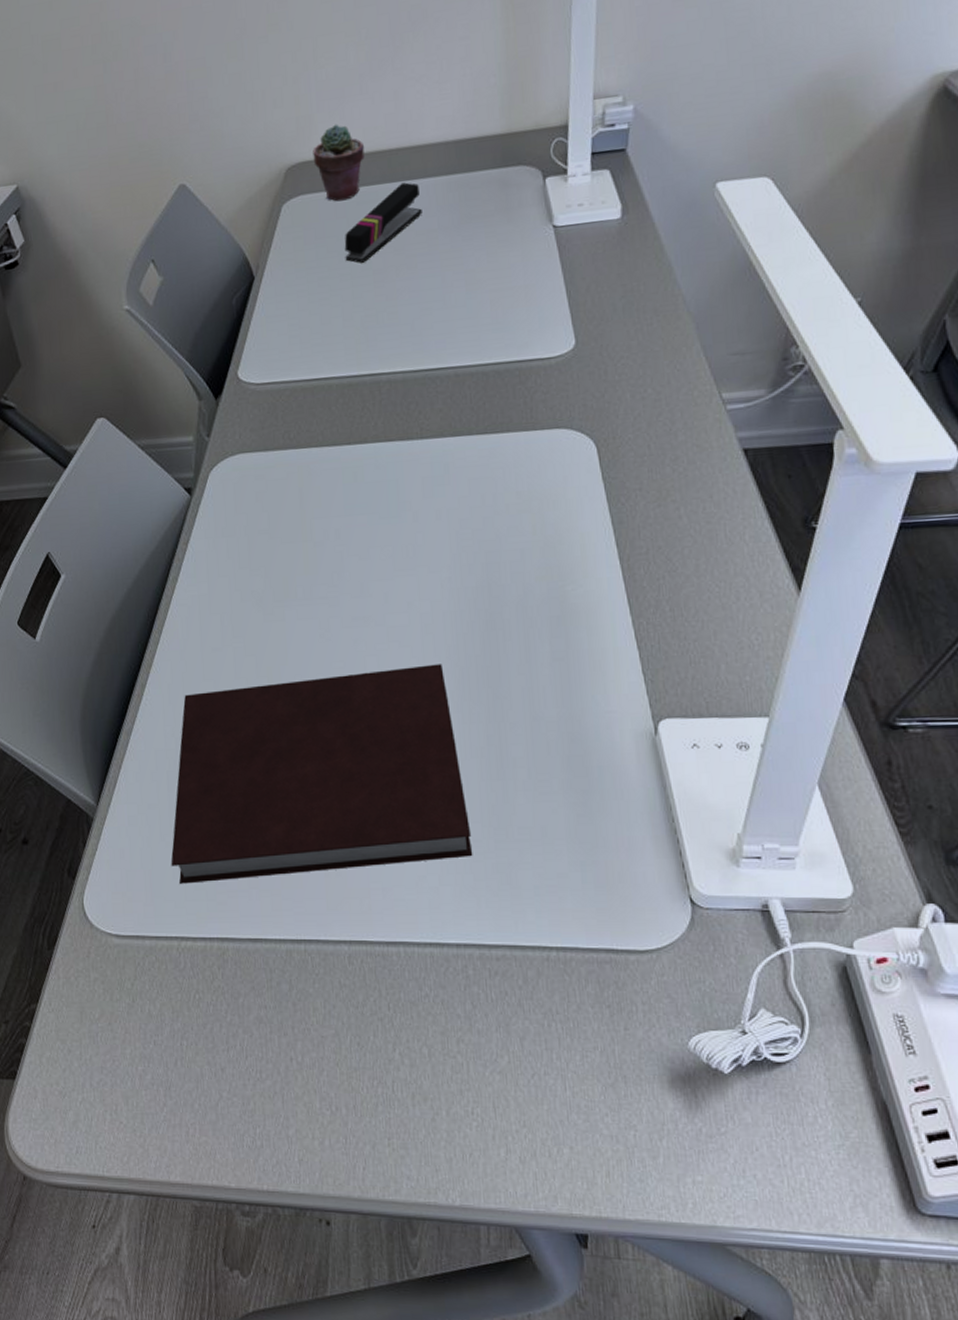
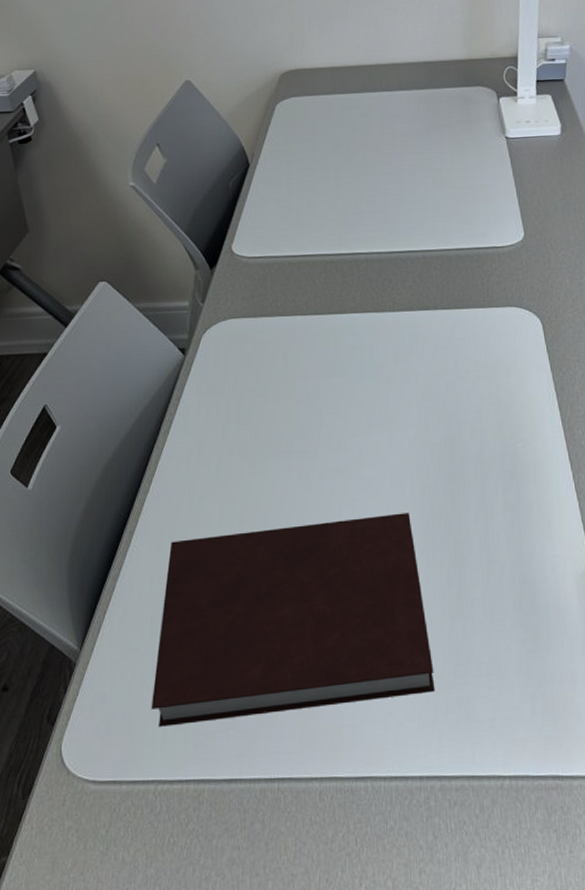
potted succulent: present [313,124,365,202] -> none [304,40,349,105]
stapler: present [344,182,422,263] -> none [329,93,397,158]

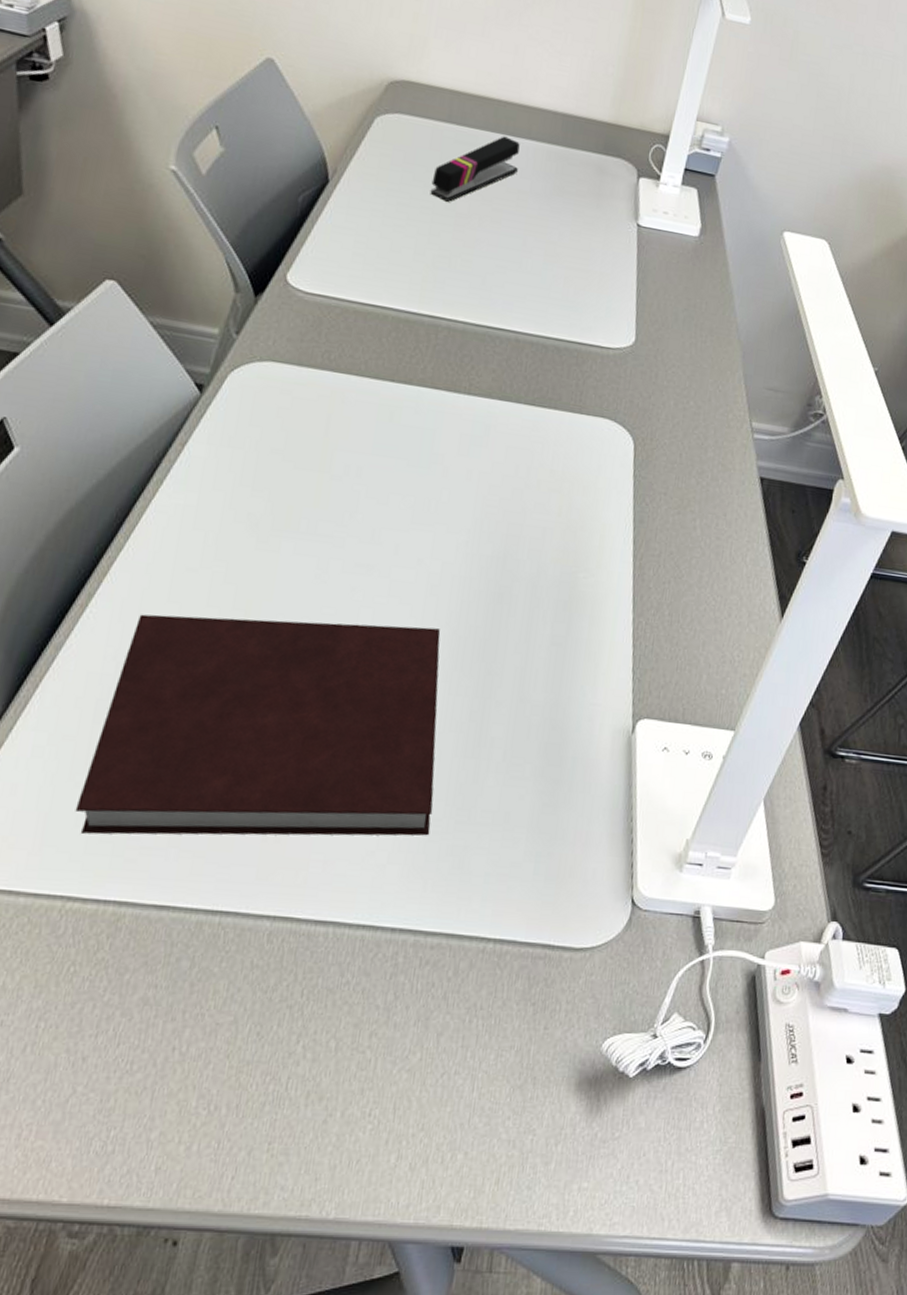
stapler: none [329,93,397,158] -> present [430,136,520,202]

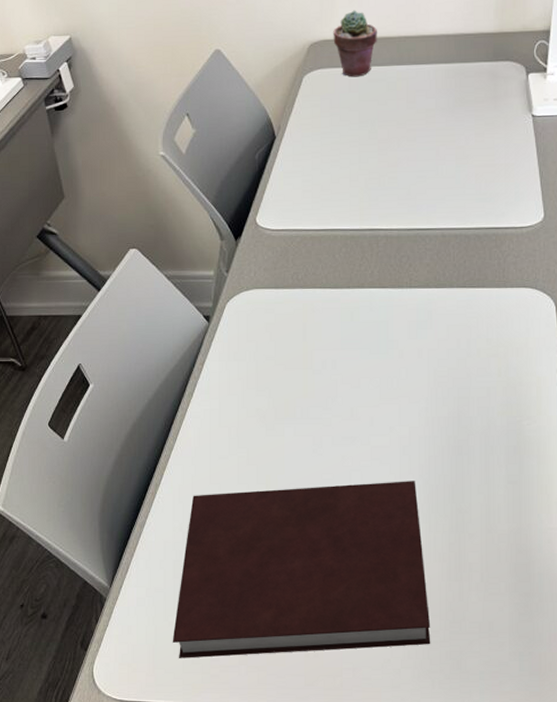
potted succulent: none [419,55,474,134] -> present [333,10,377,77]
stapler: present [430,136,520,202] -> none [355,66,423,132]

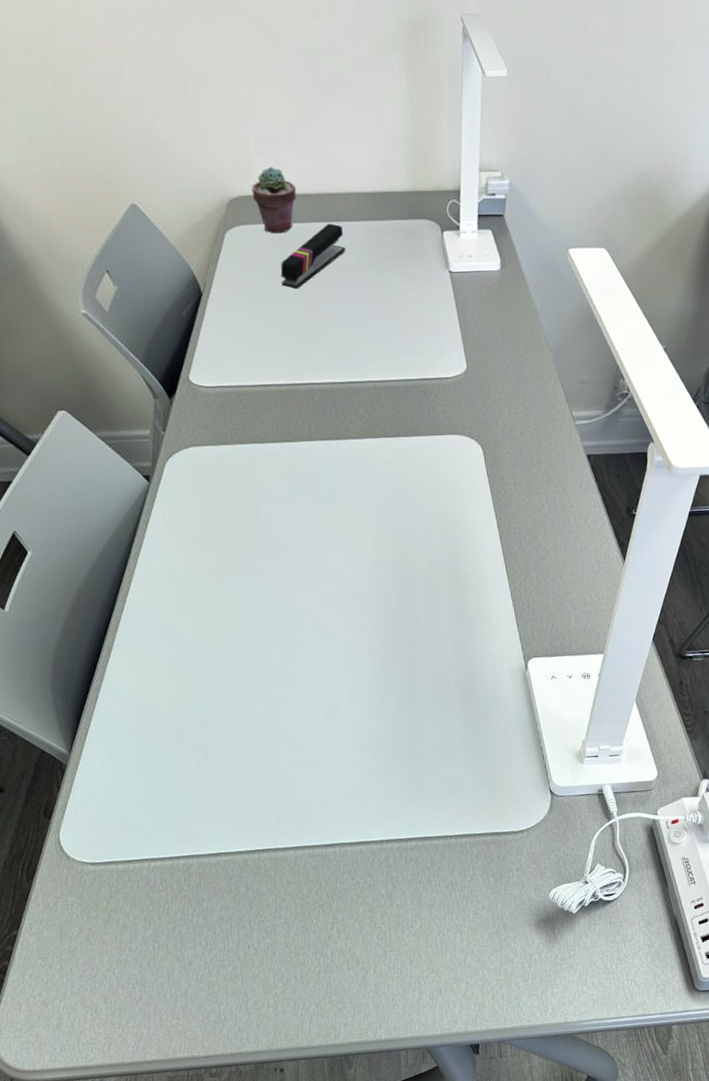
notebook: present [172,481,431,658] -> none [140,622,392,814]
stapler: none [355,66,423,132] -> present [280,223,346,289]

